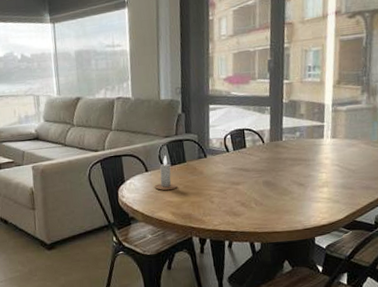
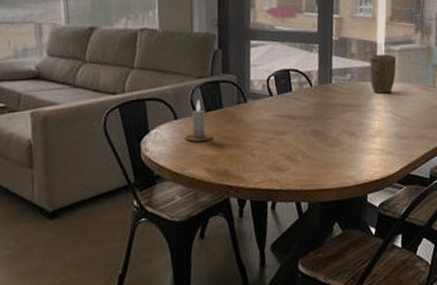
plant pot: none [317,114,343,150] -> present [369,54,397,94]

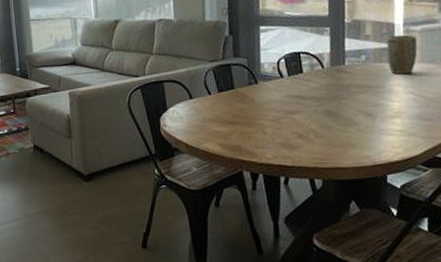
candle: present [184,100,213,142] -> none [199,82,226,120]

